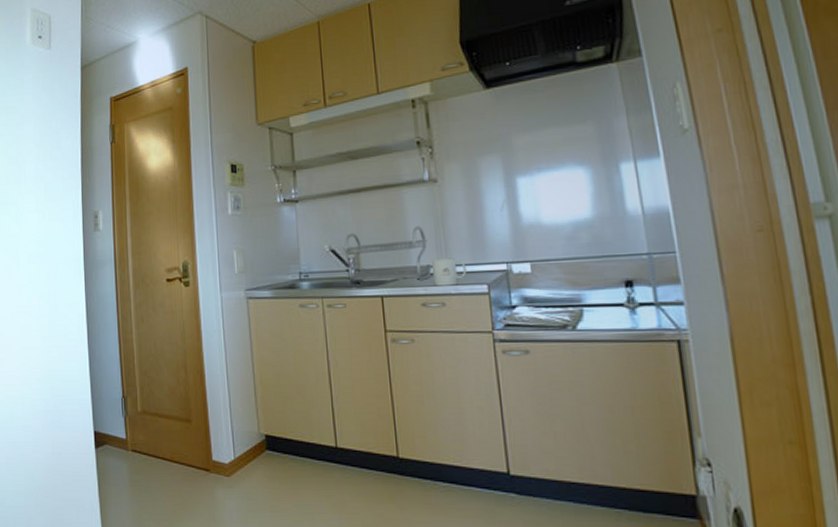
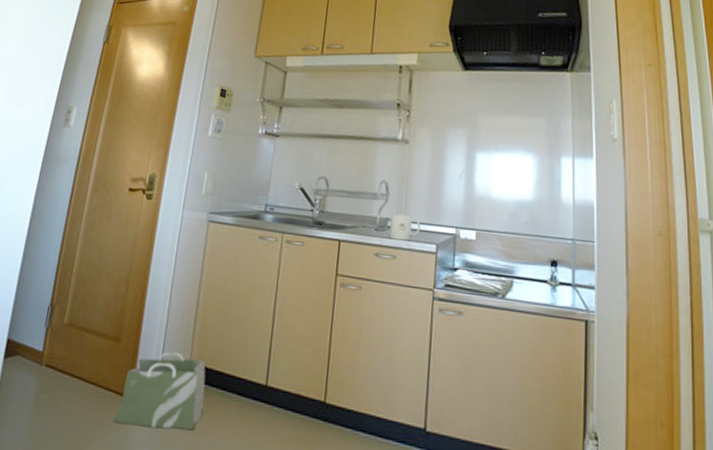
grocery bag: none [201,425,281,496] -> present [112,351,206,431]

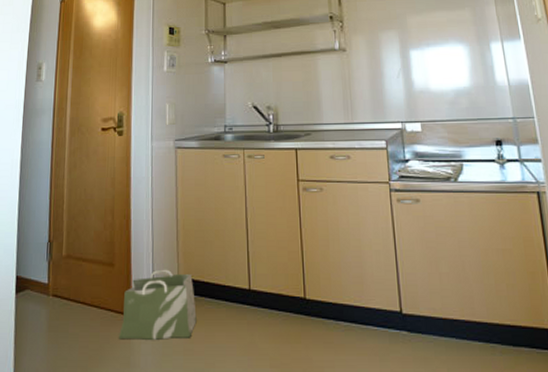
dish rack: present [311,175,391,232] -> none [265,88,339,138]
mug: present [389,213,421,241] -> none [339,116,369,141]

